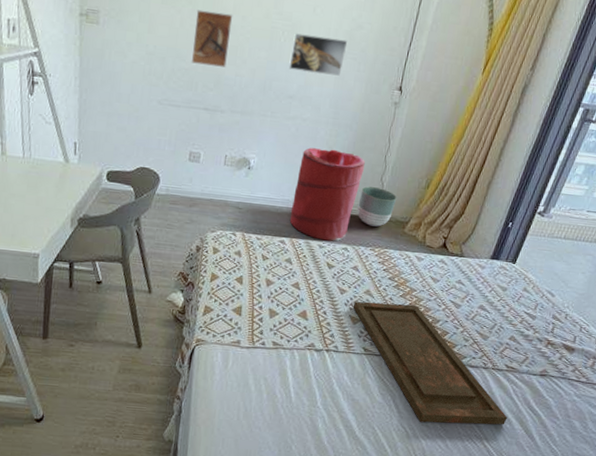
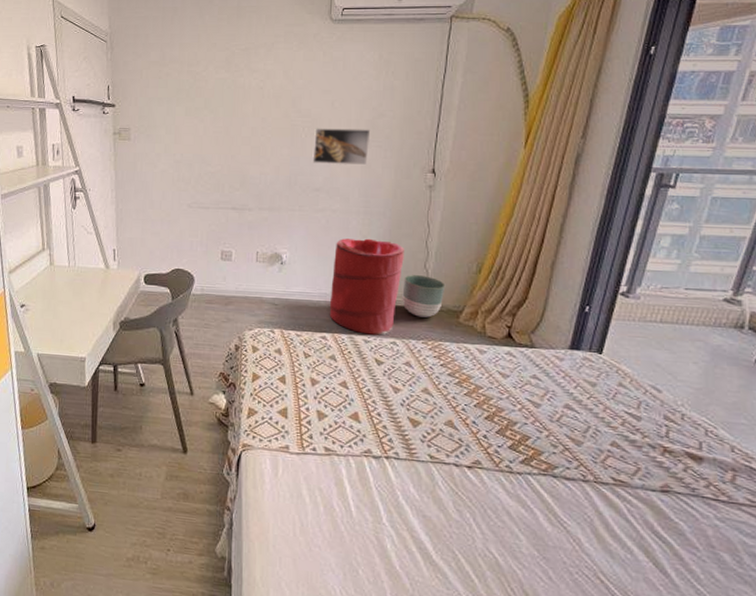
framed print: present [191,9,233,67] -> none [216,117,253,167]
tray: present [352,301,507,425] -> none [410,401,626,555]

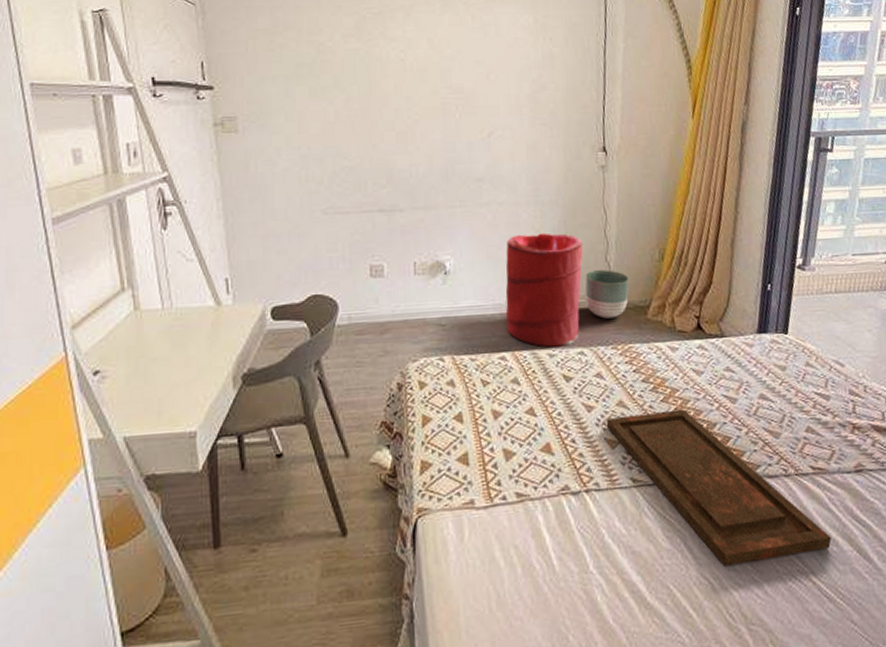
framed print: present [312,128,371,165] -> none [470,104,533,148]
tray: none [410,401,626,555] -> present [606,409,832,566]

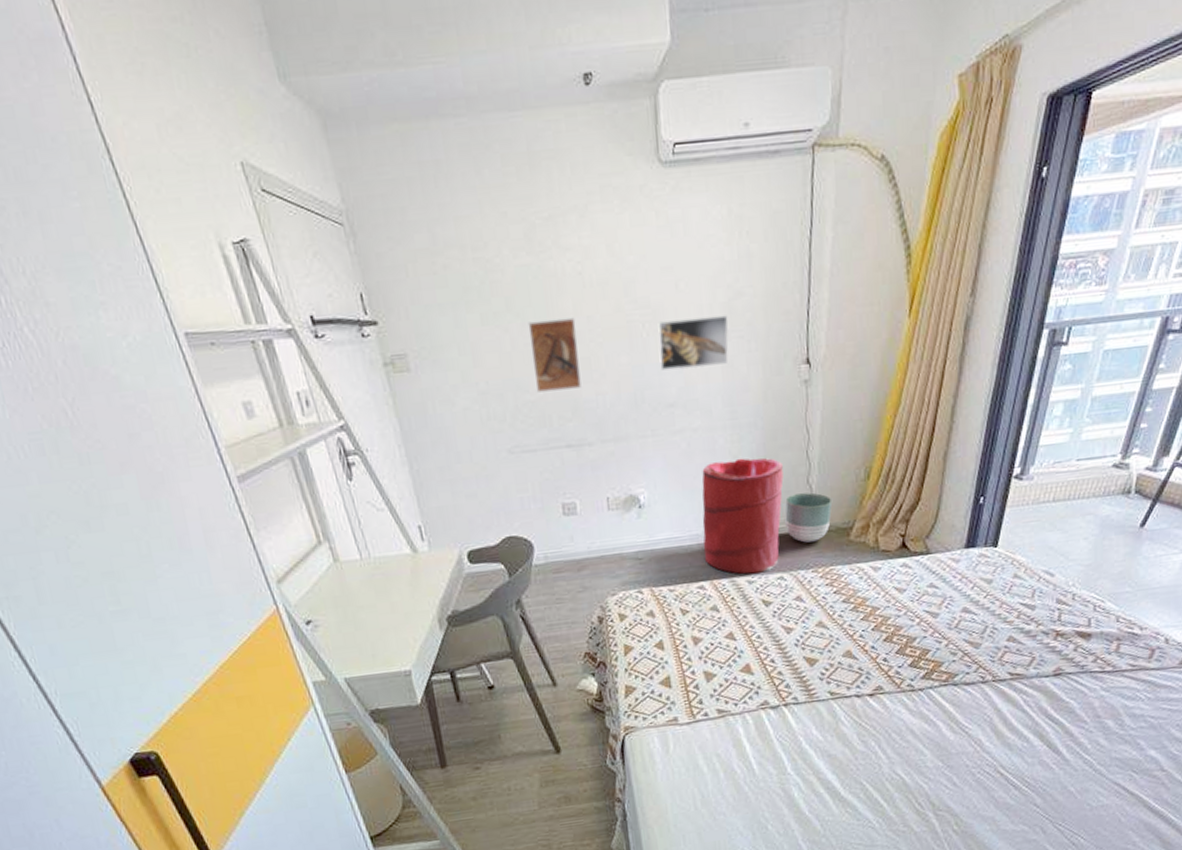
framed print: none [352,96,397,160] -> present [528,317,581,392]
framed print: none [470,104,533,148] -> present [658,315,729,371]
tray: present [606,409,832,566] -> none [805,626,1023,764]

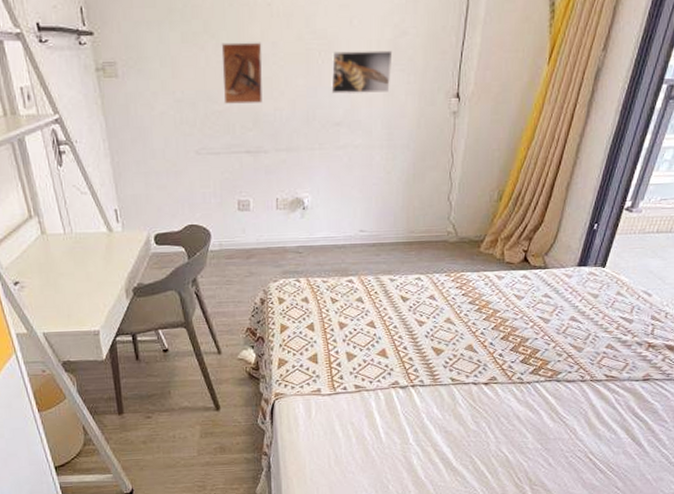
laundry hamper: present [701,458,784,574] -> none [356,174,428,273]
planter: present [784,492,833,543] -> none [426,208,468,250]

